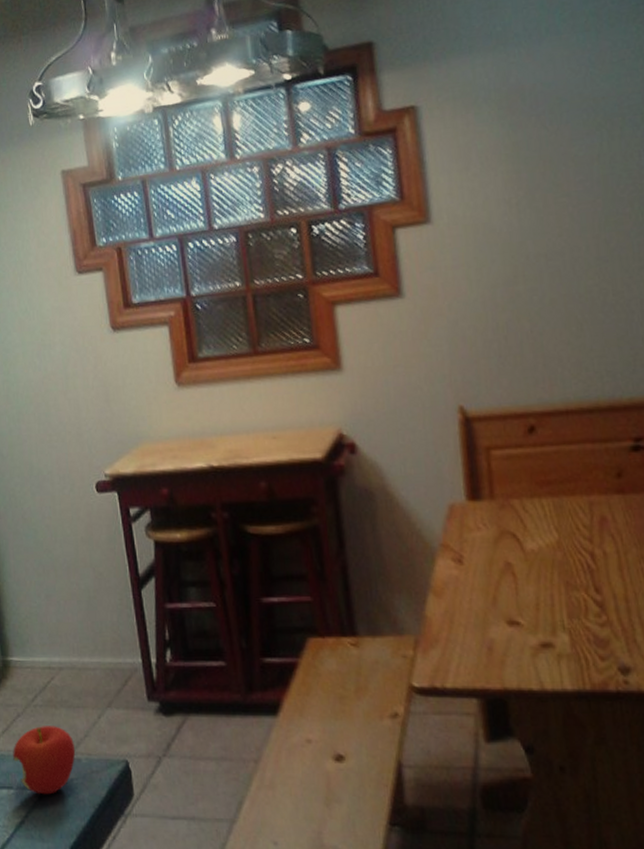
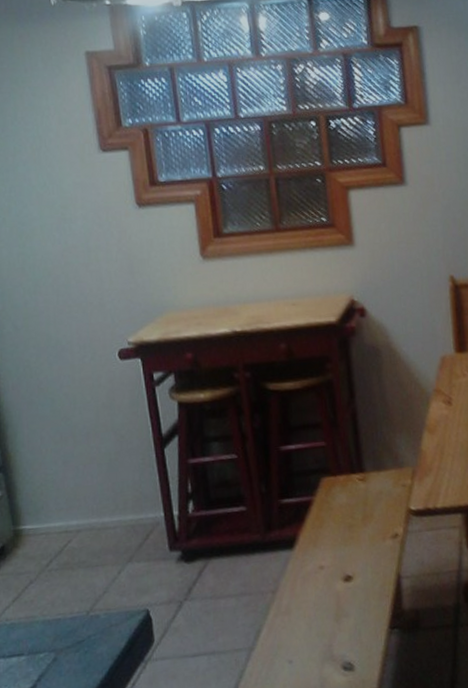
apple: present [13,726,76,795] -> none [24,587,94,656]

